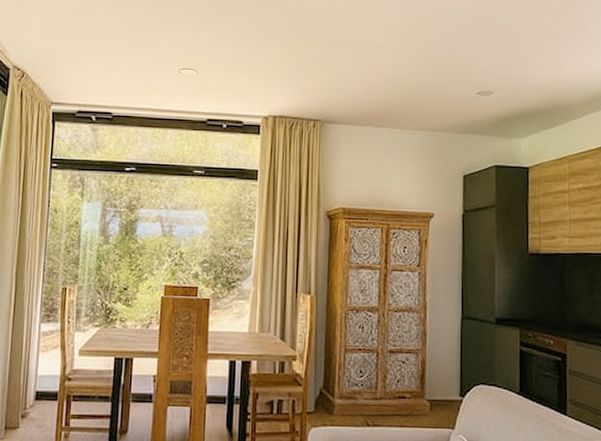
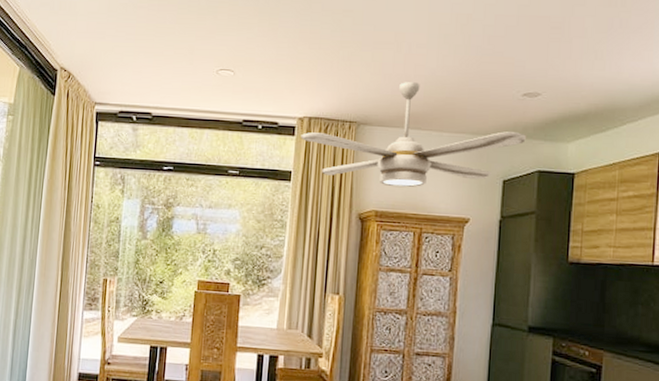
ceiling fan: none [266,81,482,185] -> present [300,82,526,188]

